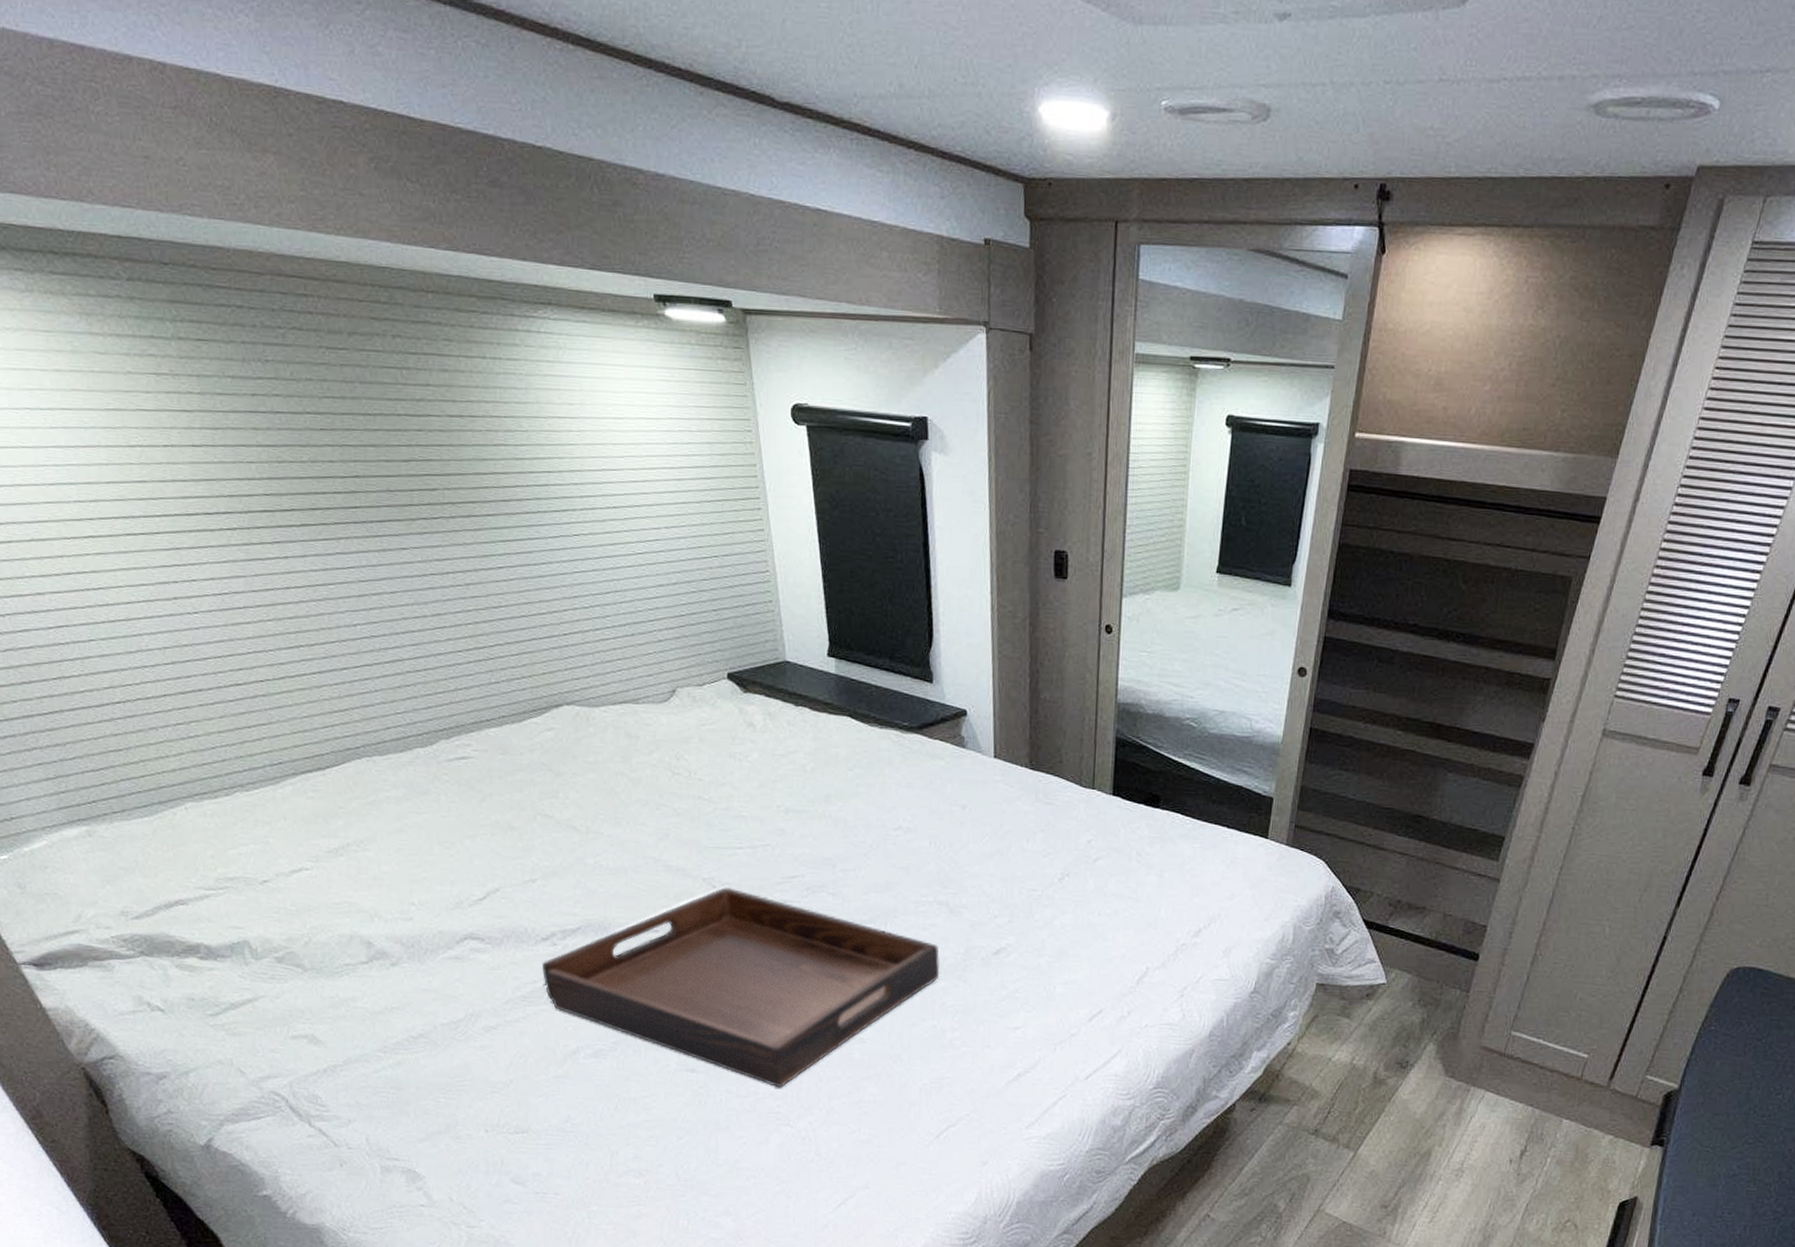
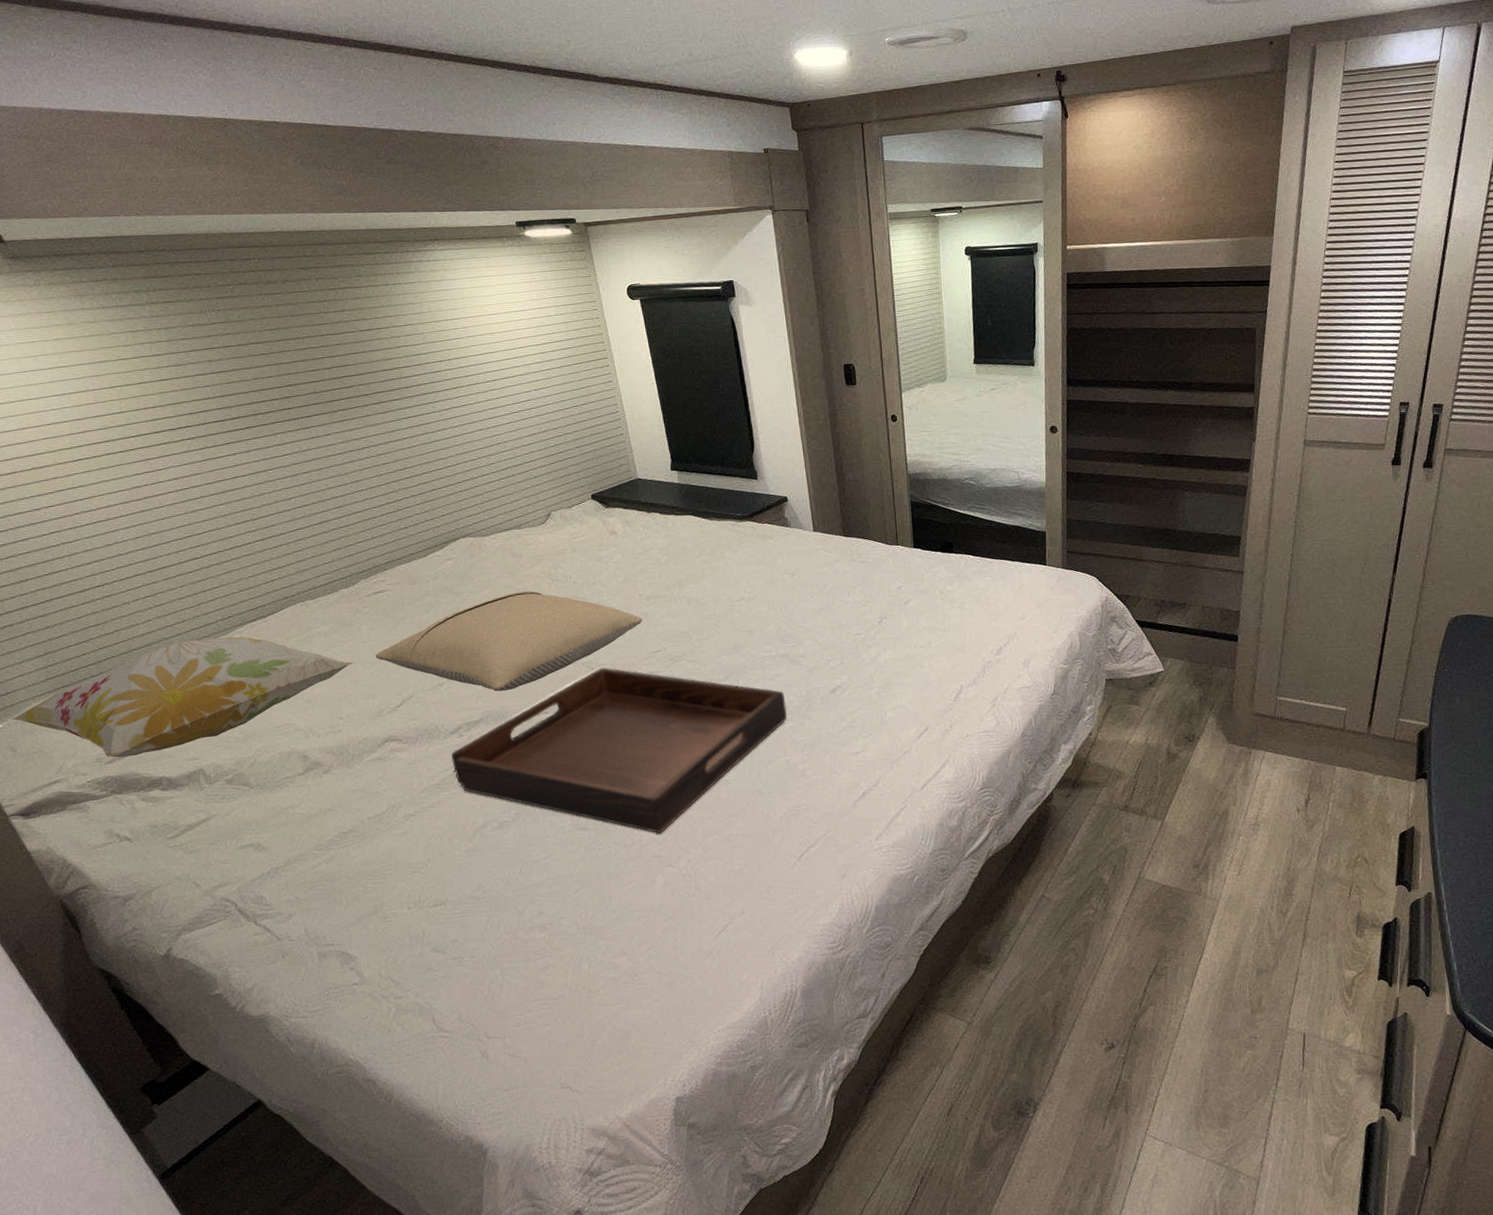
decorative pillow: none [17,784,430,915] -> present [11,636,354,758]
pillow: none [455,781,778,899] -> present [375,591,643,692]

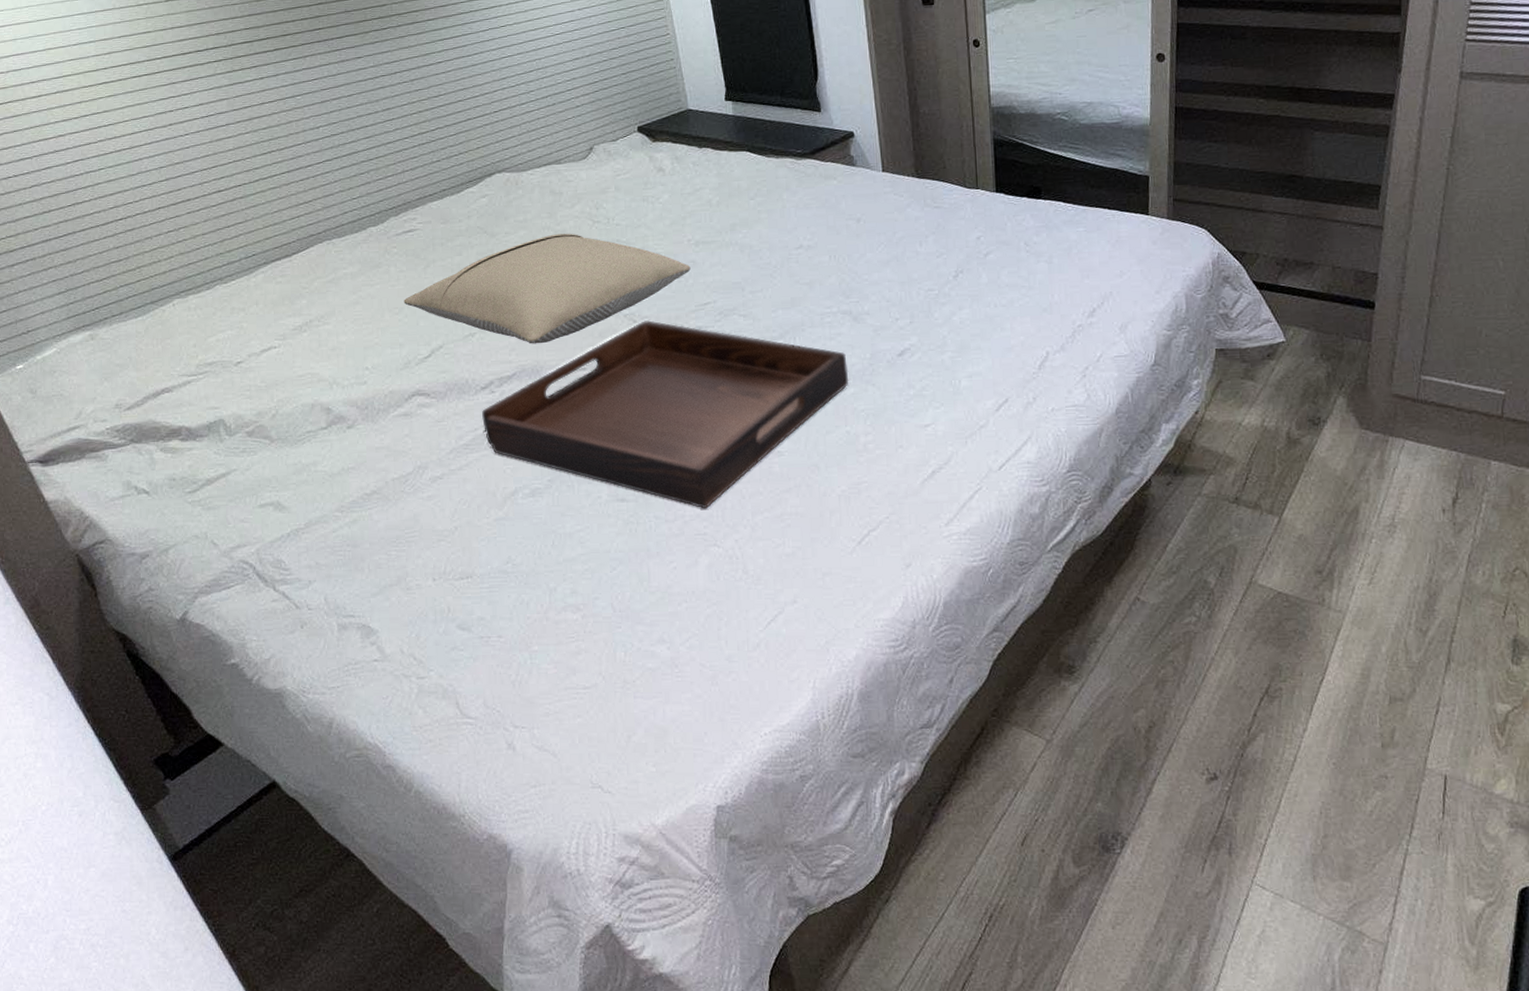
decorative pillow: present [11,636,354,758] -> none [31,276,381,404]

